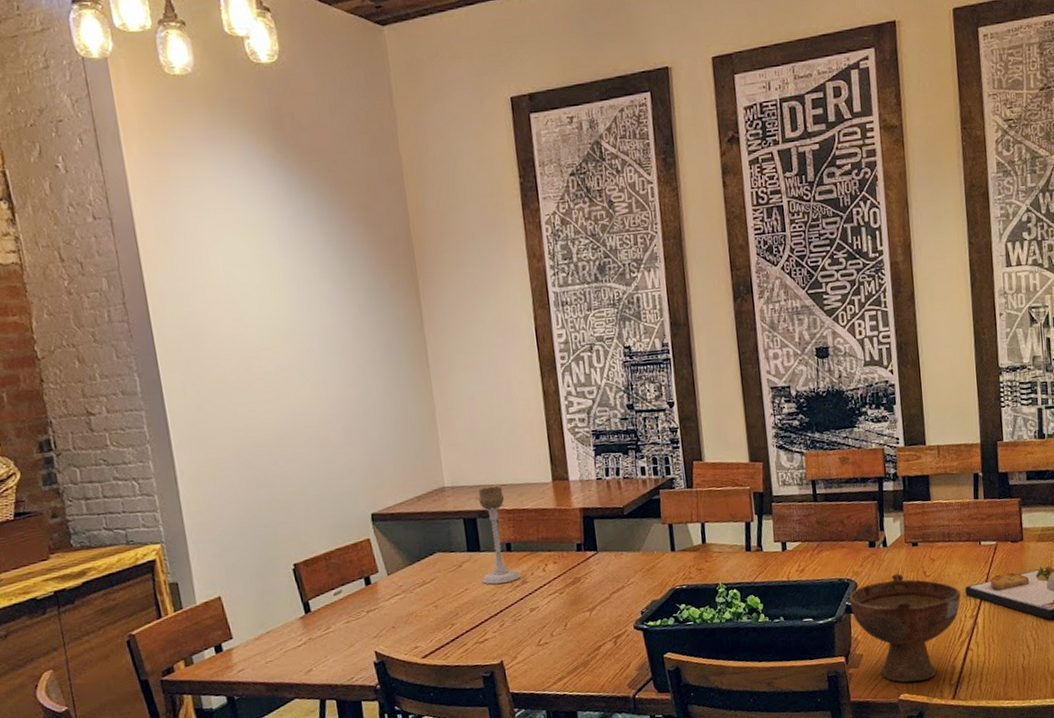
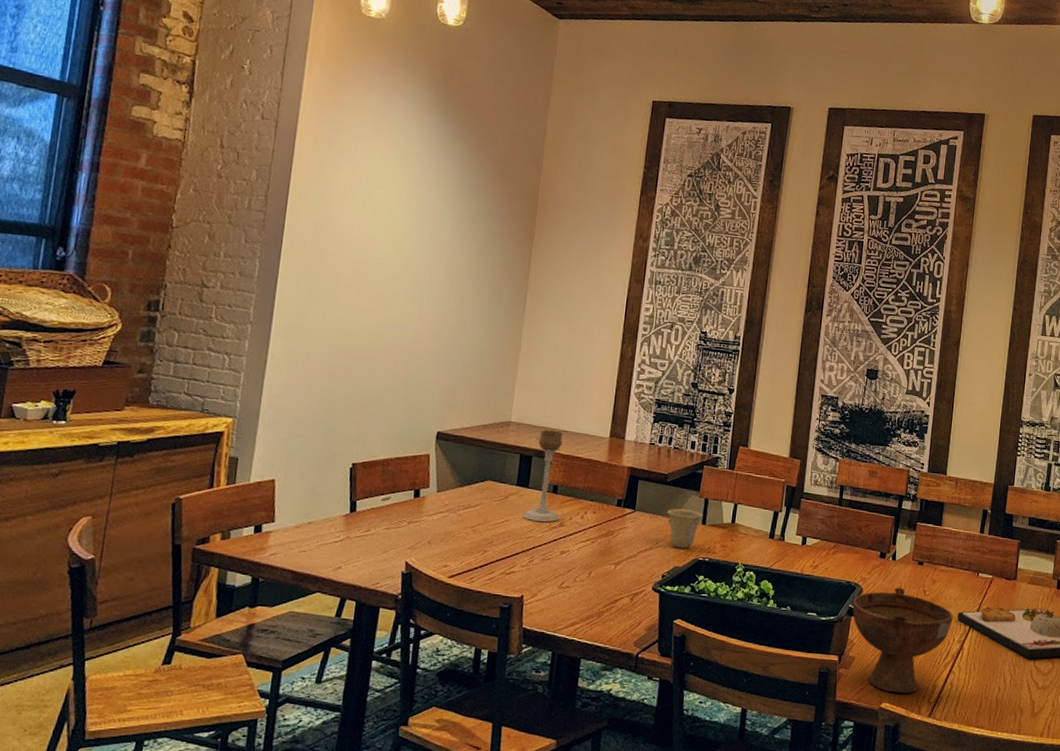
cup: none [631,538,671,582] -> present [667,509,704,549]

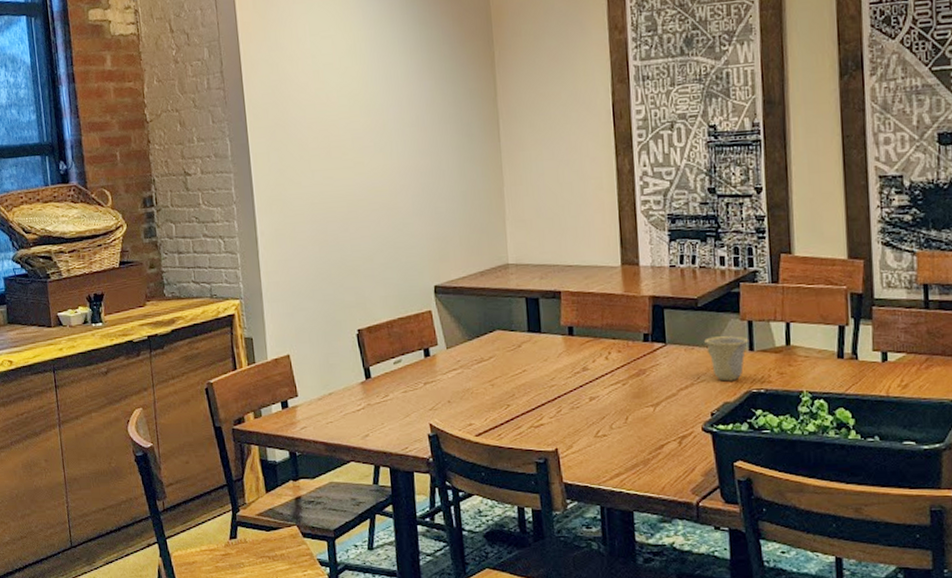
candle holder: present [523,430,563,523] -> none [541,266,582,369]

